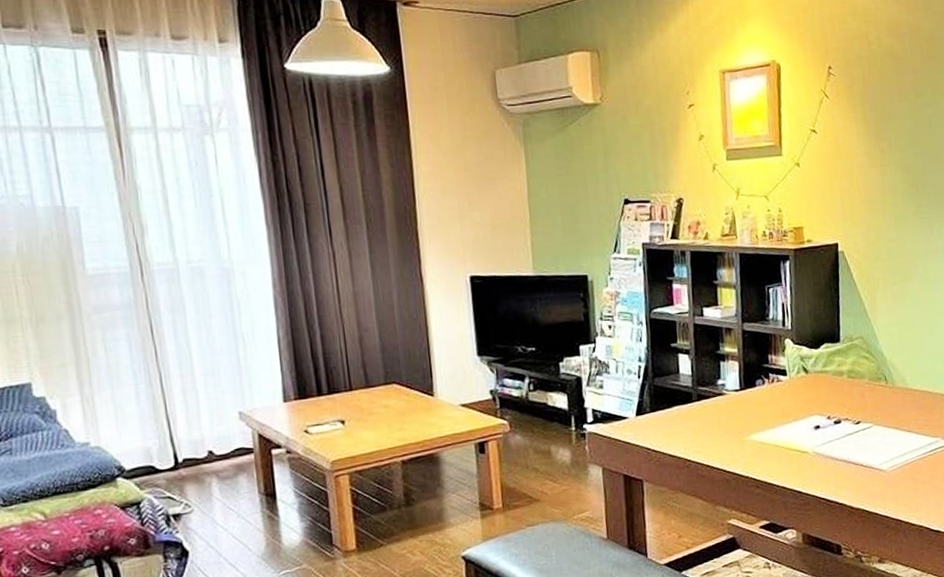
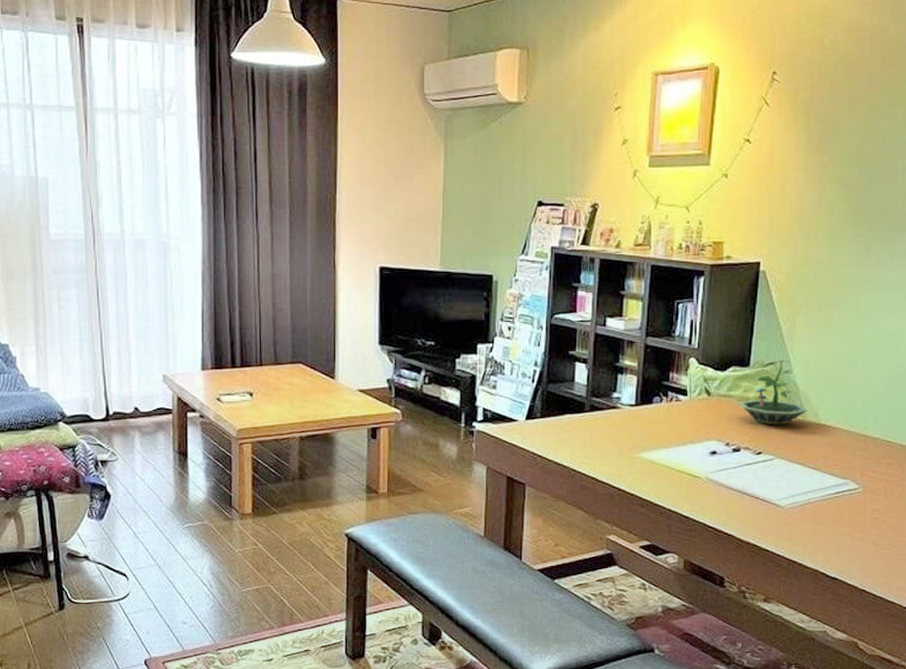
terrarium: none [834,332,897,396] -> present [739,360,809,426]

